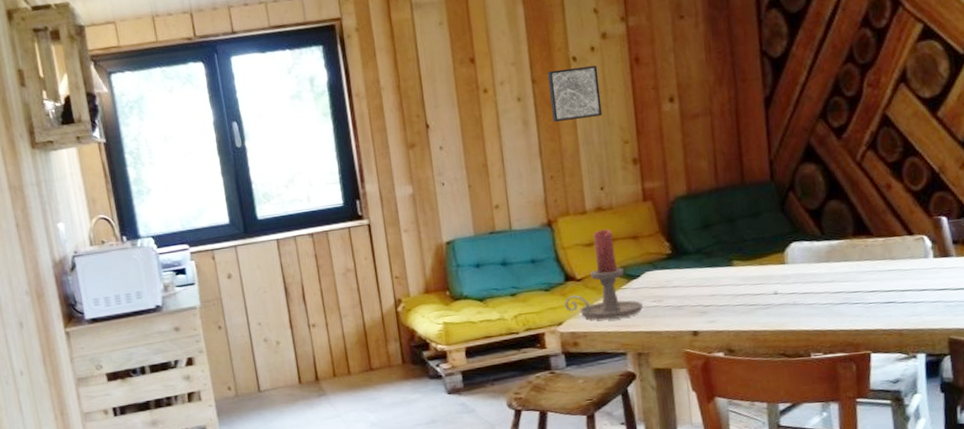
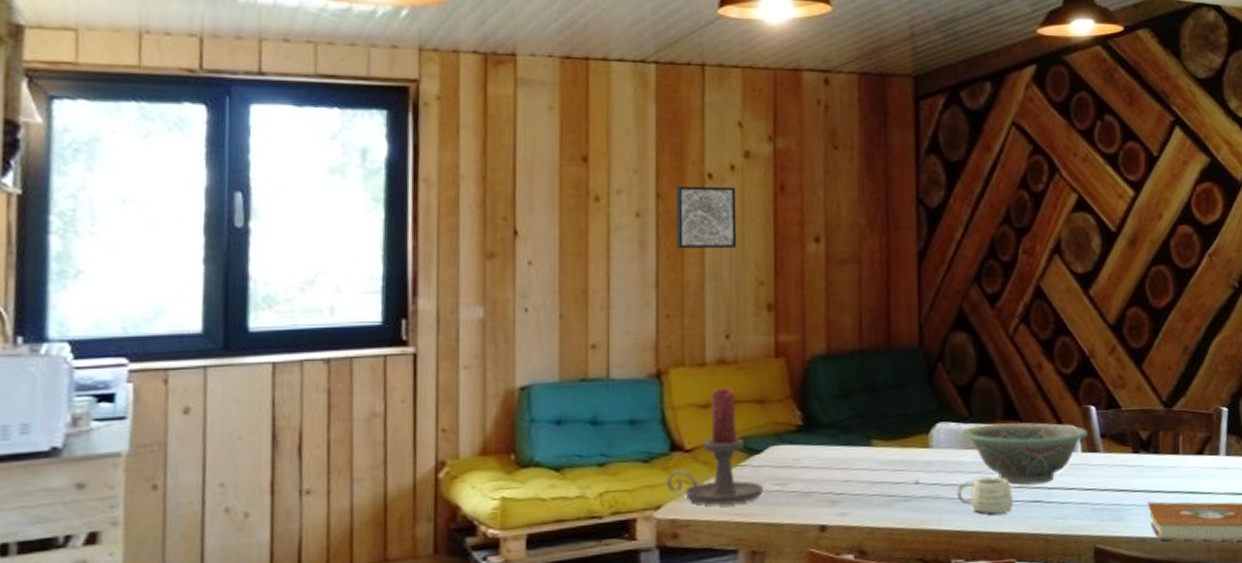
mug: none [813,284,868,315] -> present [957,477,1014,513]
decorative bowl: none [816,235,940,290] -> present [963,422,1088,485]

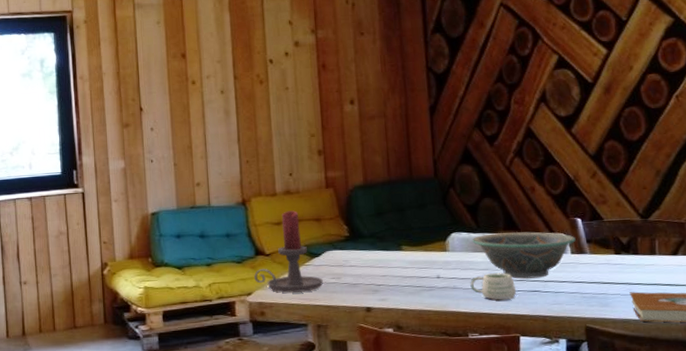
wall art: present [675,186,737,248] -> none [247,68,293,114]

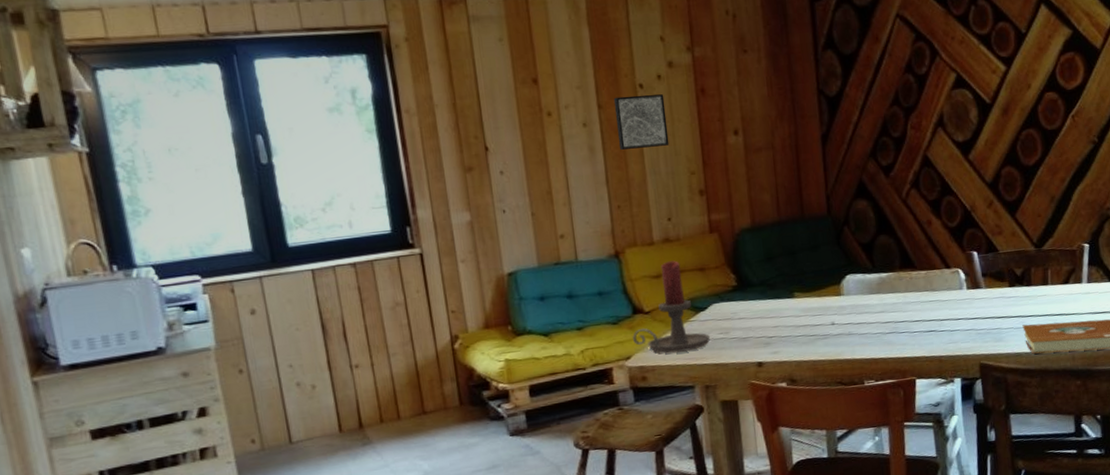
wall art: none [247,68,293,114] -> present [613,94,669,150]
mug: present [470,273,517,300] -> none [866,314,913,344]
decorative bowl: present [473,231,576,279] -> none [868,268,972,319]

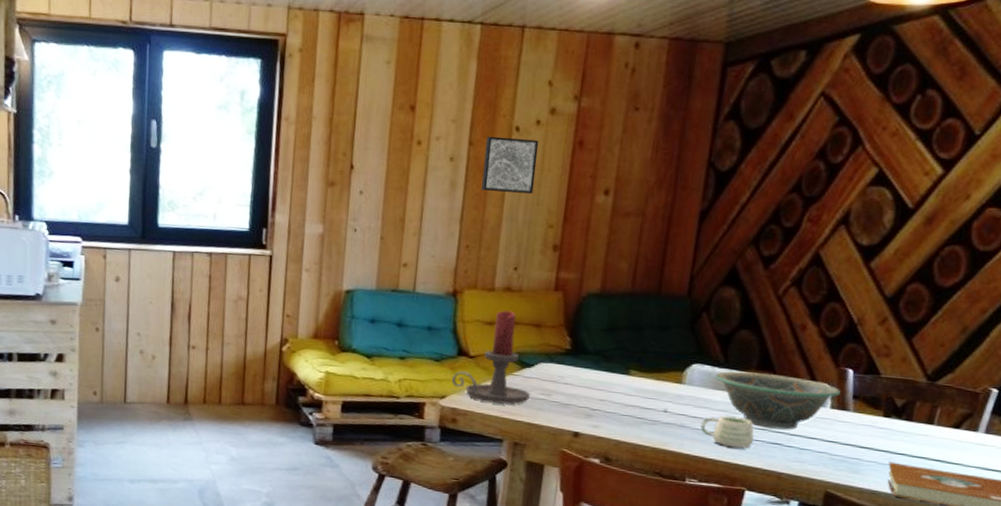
mug: none [866,314,913,344] -> present [700,416,754,448]
decorative bowl: none [868,268,972,319] -> present [716,371,841,430]

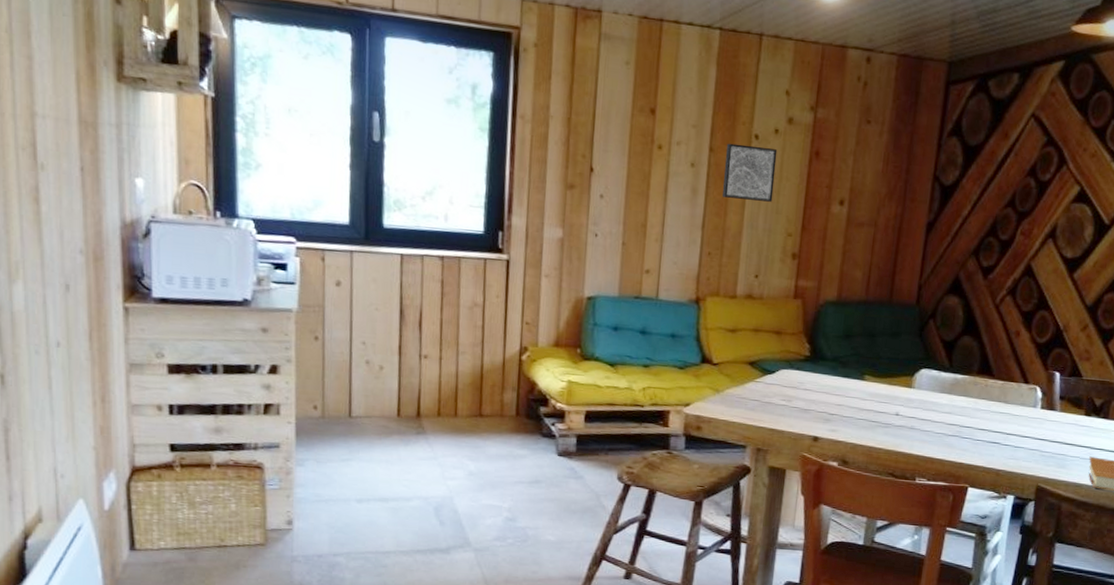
candle holder: present [452,310,530,404] -> none [696,318,772,411]
mug: present [700,416,754,448] -> none [929,417,976,448]
decorative bowl: present [716,371,841,430] -> none [942,375,1049,430]

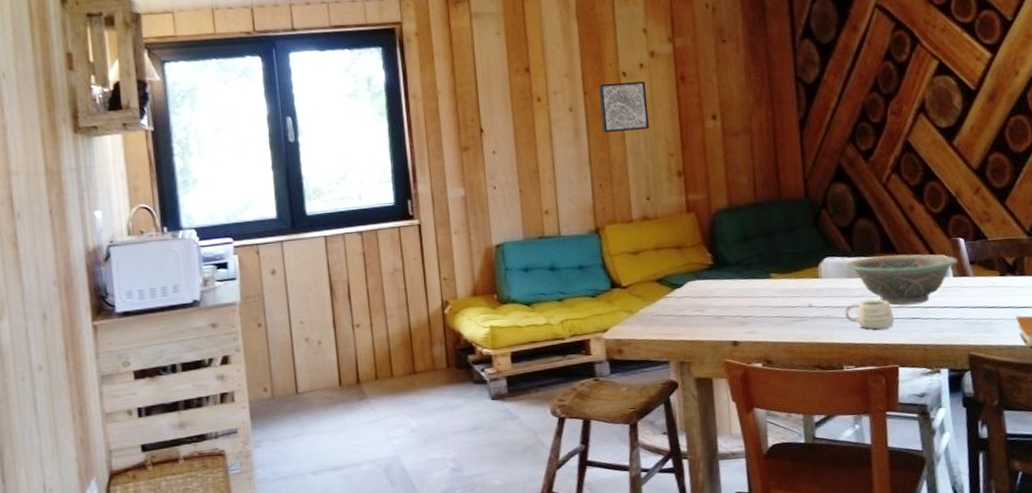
mug: none [929,417,976,448] -> present [845,299,895,329]
decorative bowl: none [942,375,1049,430] -> present [847,254,958,305]

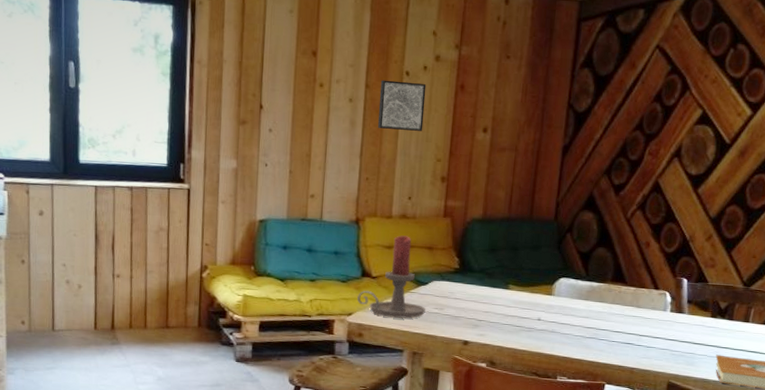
candle holder: none [610,238,685,328] -> present [357,235,426,319]
mug: present [845,299,895,329] -> none [568,321,611,348]
decorative bowl: present [847,254,958,305] -> none [579,283,678,332]

